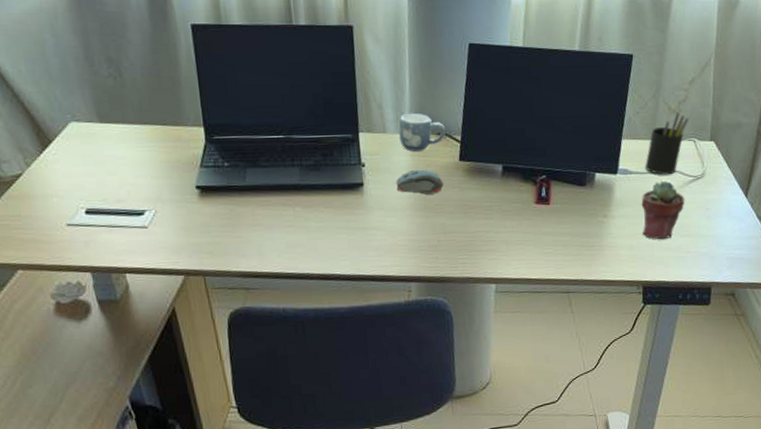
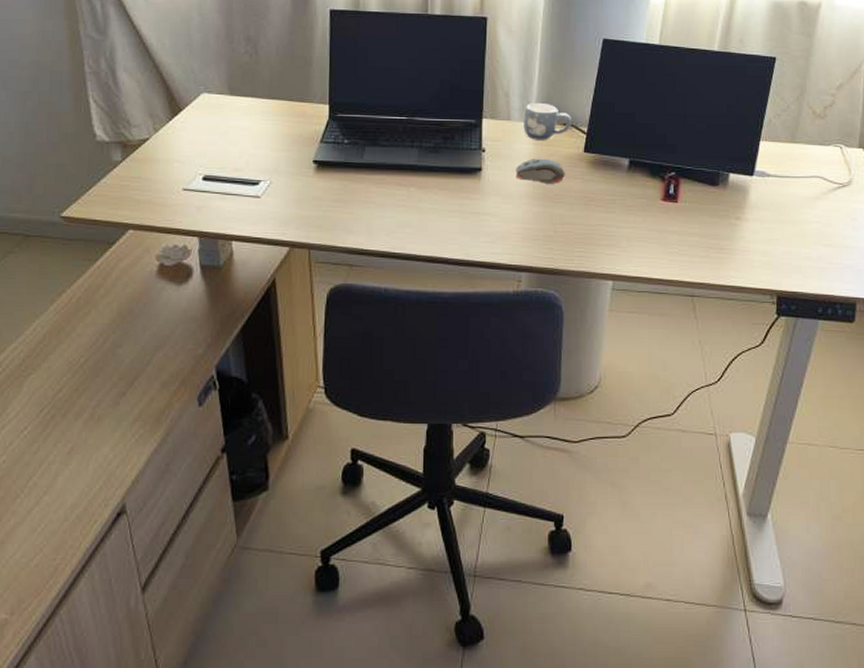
potted succulent: present [641,180,685,240] -> none [778,185,829,248]
pen holder: present [644,110,693,175] -> none [784,116,840,180]

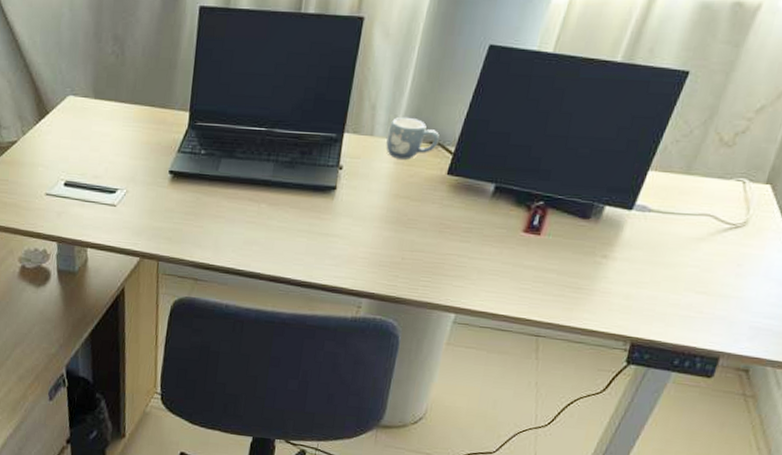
computer mouse: present [516,158,565,184] -> none [371,178,423,208]

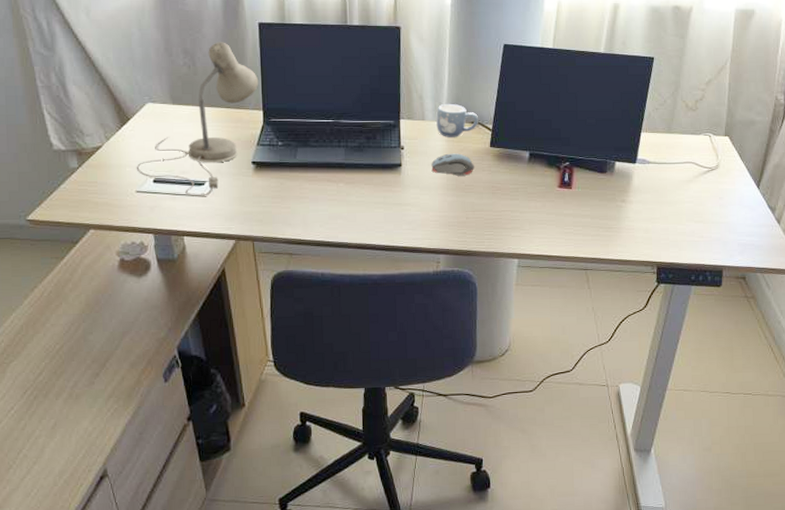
desk lamp: none [48,28,190,206] -> present [136,42,259,196]
computer mouse: none [371,178,423,208] -> present [431,153,474,176]

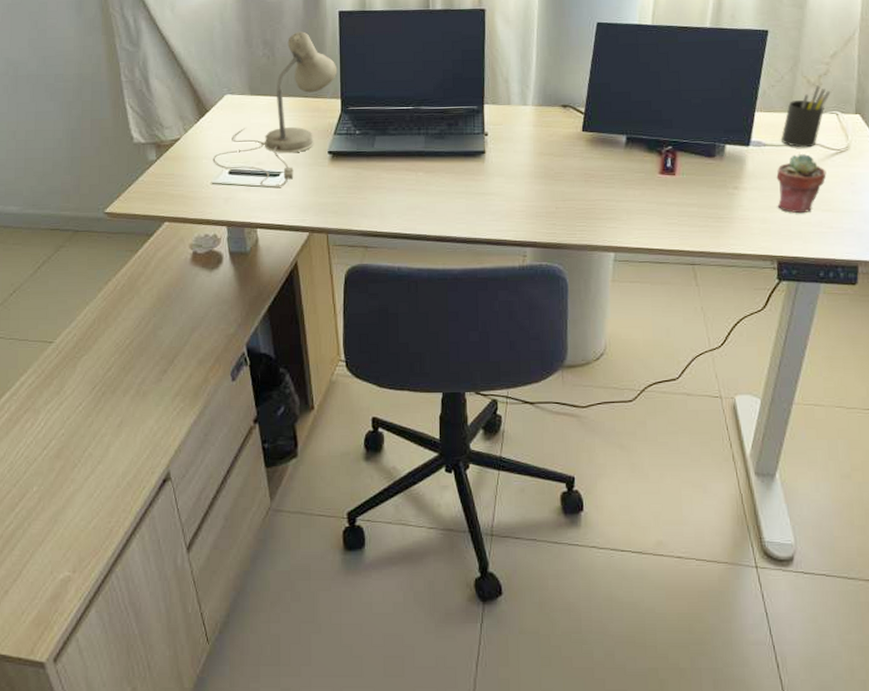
computer mouse: present [431,153,474,176] -> none [517,139,565,163]
mug: present [436,103,478,137] -> none [523,86,569,122]
potted succulent: none [658,170,700,225] -> present [776,153,827,214]
pen holder: none [662,108,709,166] -> present [780,83,836,148]

